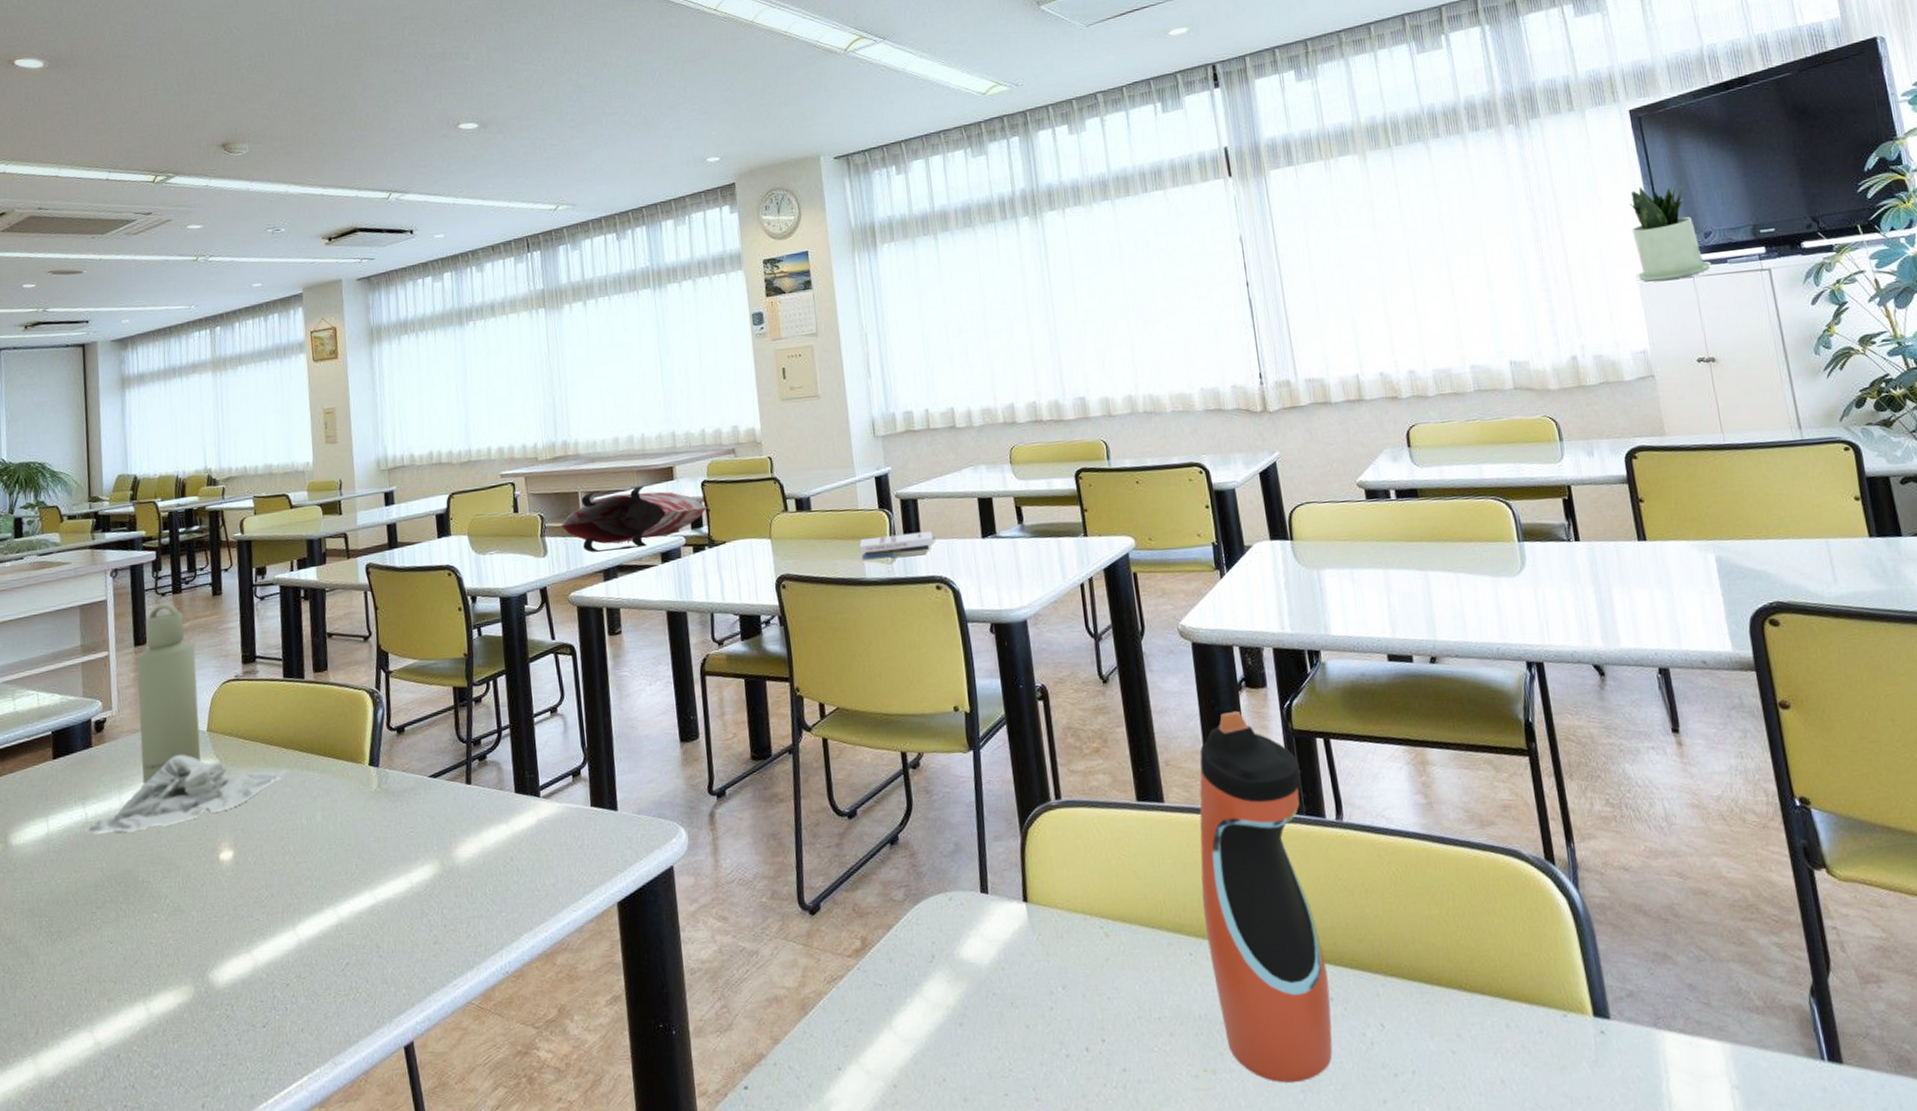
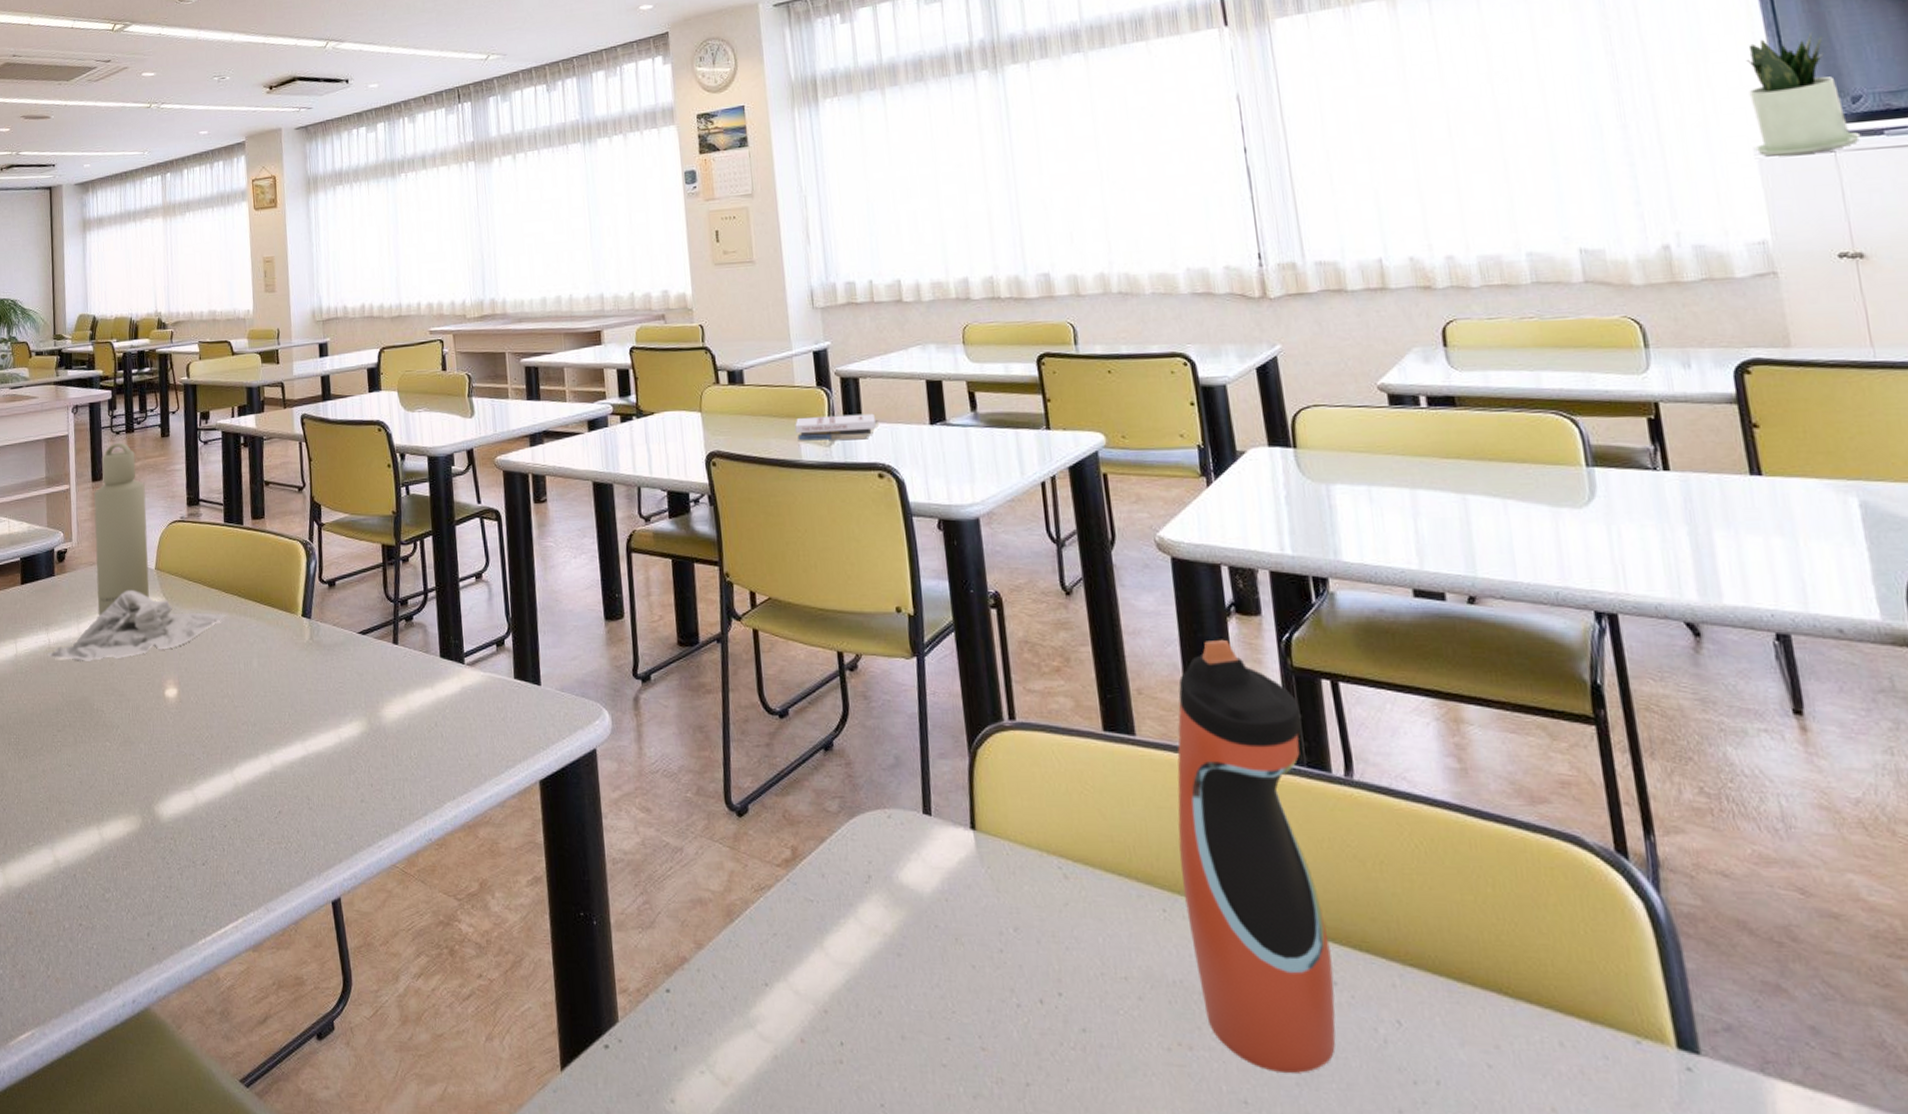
bag: present [561,485,708,553] -> none [488,349,636,416]

